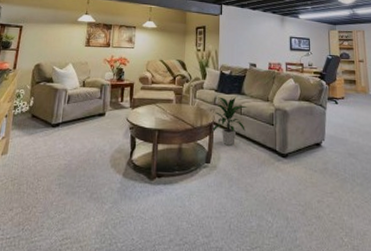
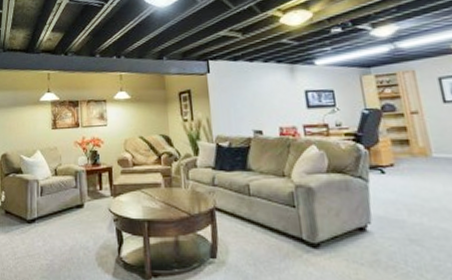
indoor plant: present [211,97,248,146] -> none [213,175,258,236]

